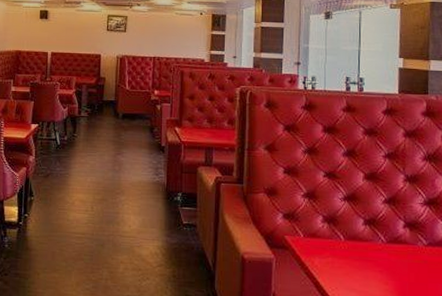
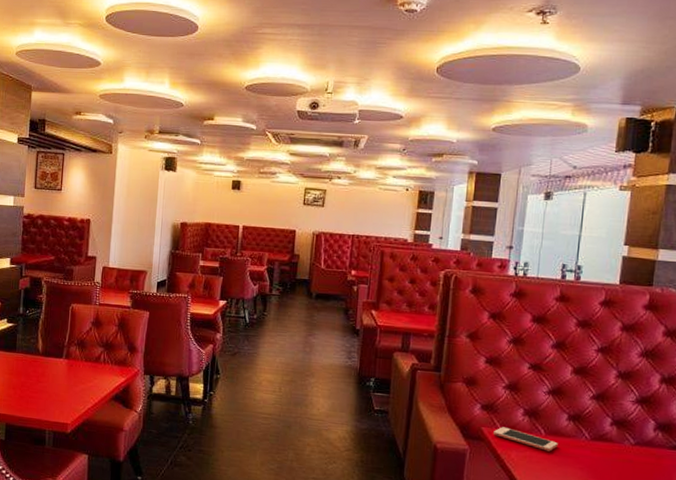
cell phone: none [297,234,357,256] -> present [494,427,558,452]

